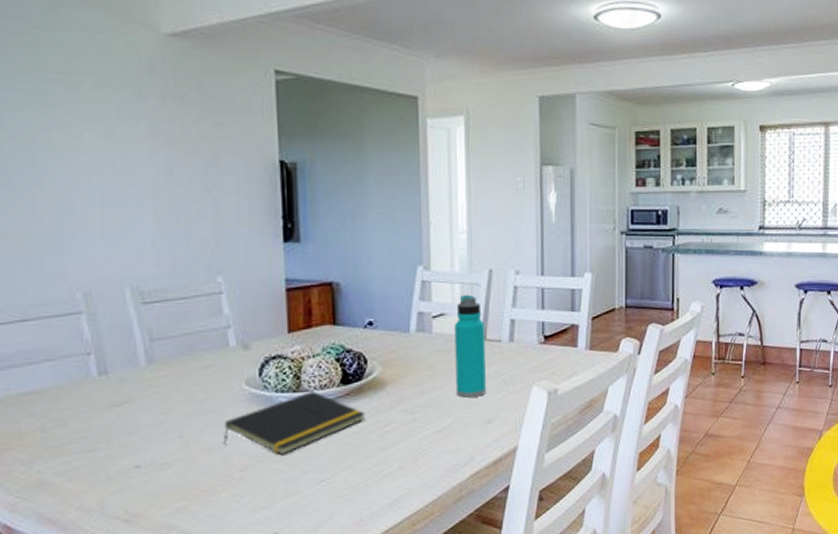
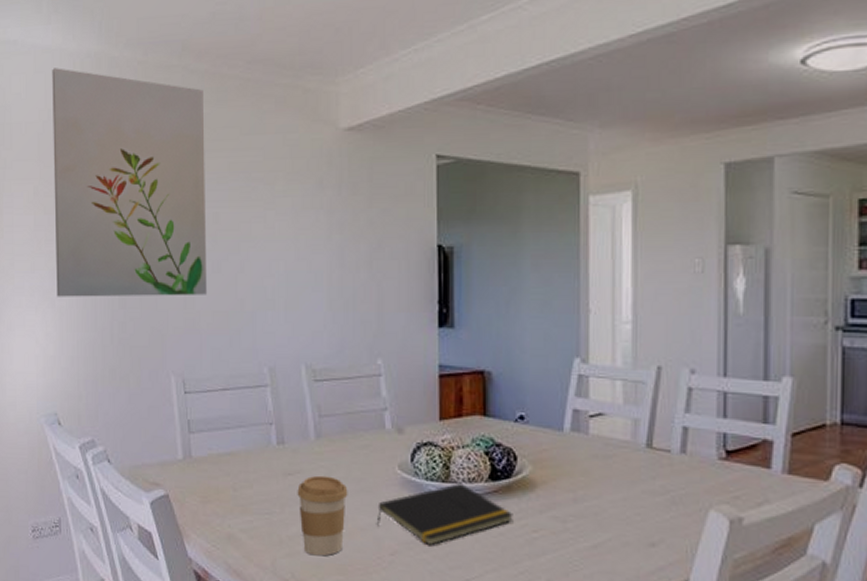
coffee cup: none [126,401,189,487] -> present [297,475,348,557]
water bottle: present [455,295,487,398] -> none [614,394,652,514]

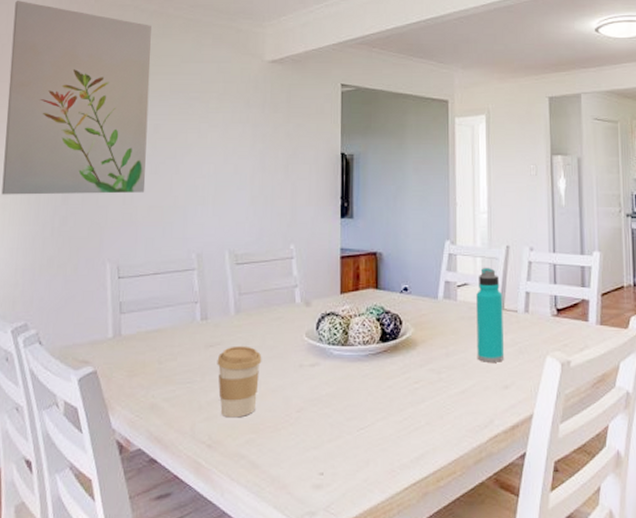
notepad: present [376,483,513,546] -> none [285,346,399,402]
water bottle: none [614,394,652,514] -> present [476,268,505,362]

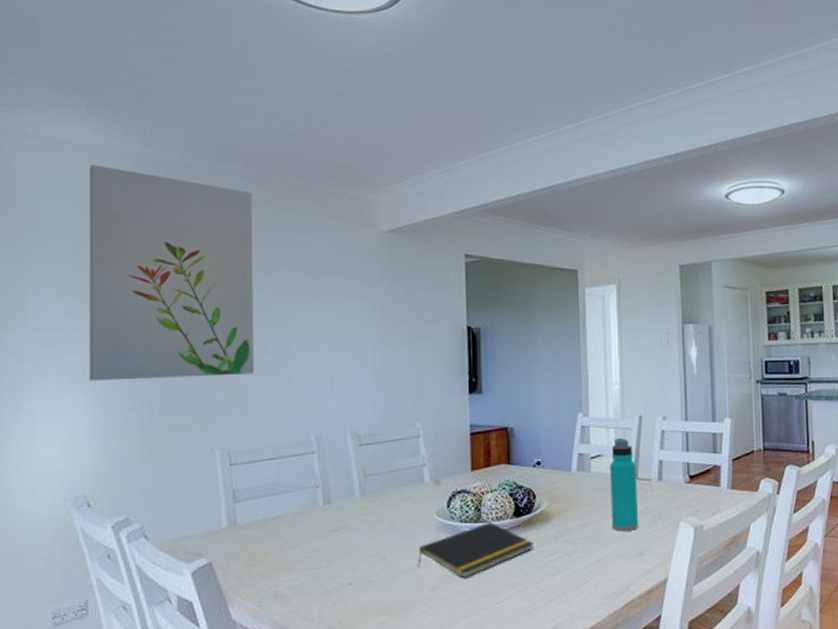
coffee cup: present [217,346,262,418] -> none [343,528,391,602]
notepad: none [285,346,399,402] -> present [417,522,534,579]

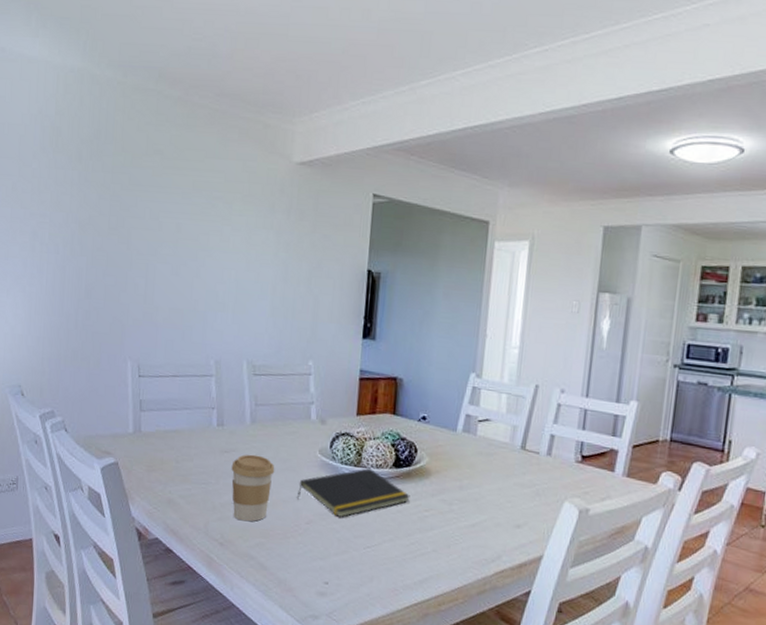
wall art: present [88,165,255,381] -> none [27,78,175,294]
coffee cup: none [343,528,391,602] -> present [231,454,275,522]
water bottle: present [610,438,639,531] -> none [491,405,526,501]

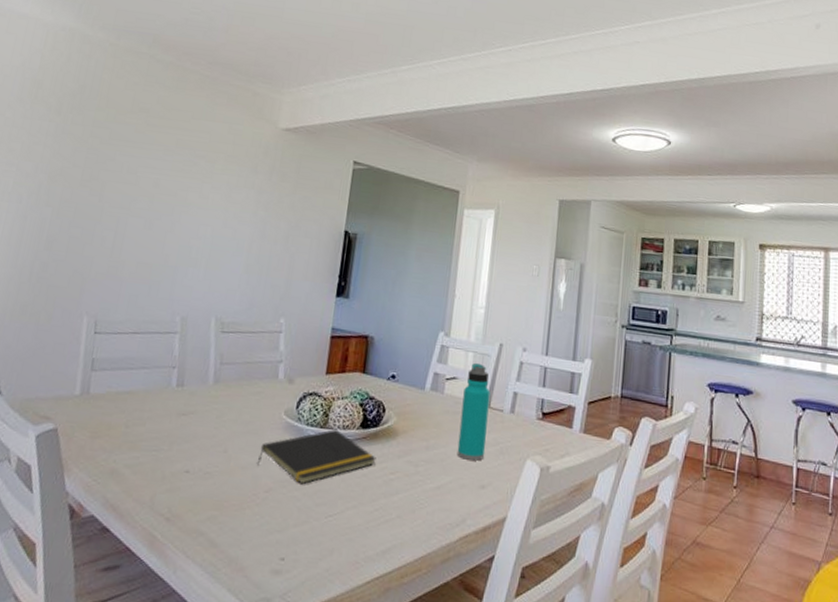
coffee cup: present [231,454,275,522] -> none [184,416,236,493]
water bottle: none [491,405,526,501] -> present [457,363,491,461]

